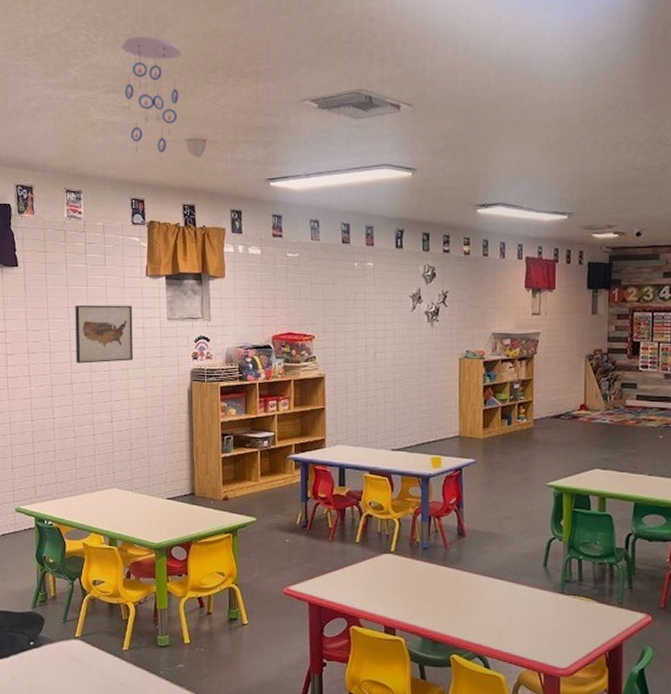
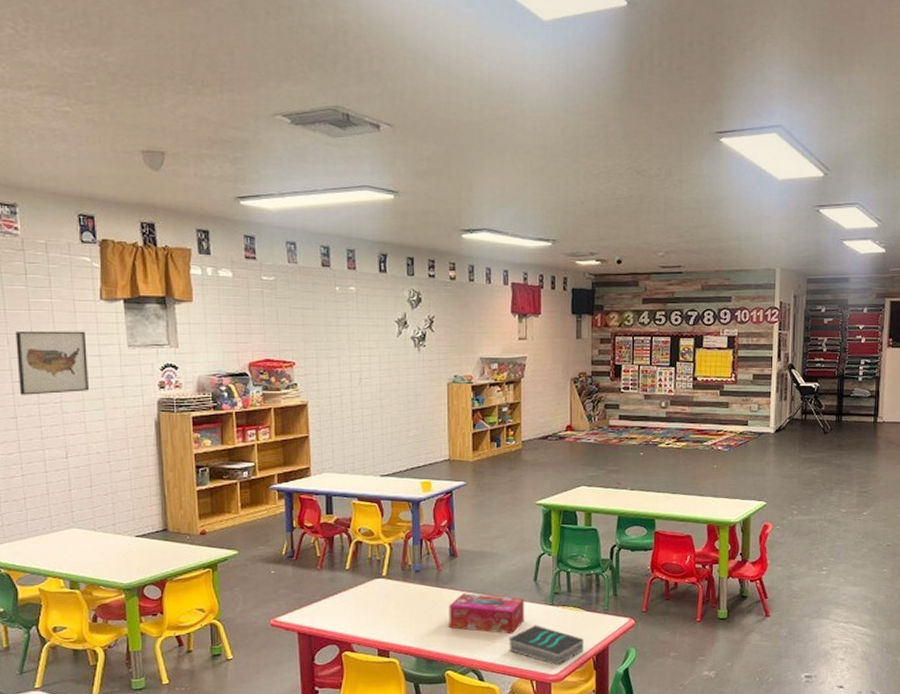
ceiling mobile: present [121,36,181,165] -> none [57,33,131,179]
tissue box: none [455,574,533,621] -> present [449,593,524,634]
book: none [516,613,596,660] -> present [509,625,584,666]

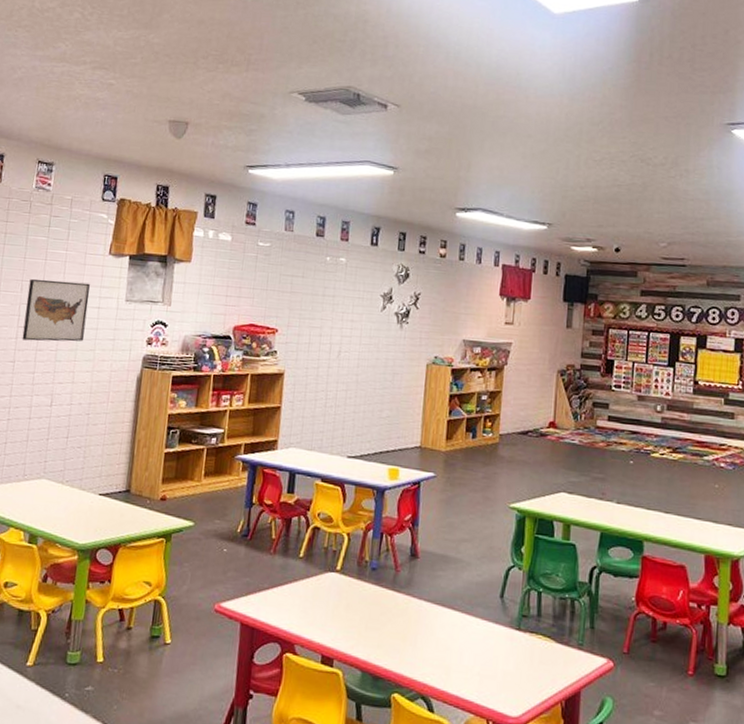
tissue box: present [449,593,524,634] -> none [401,601,487,659]
book: present [509,625,584,666] -> none [465,651,552,707]

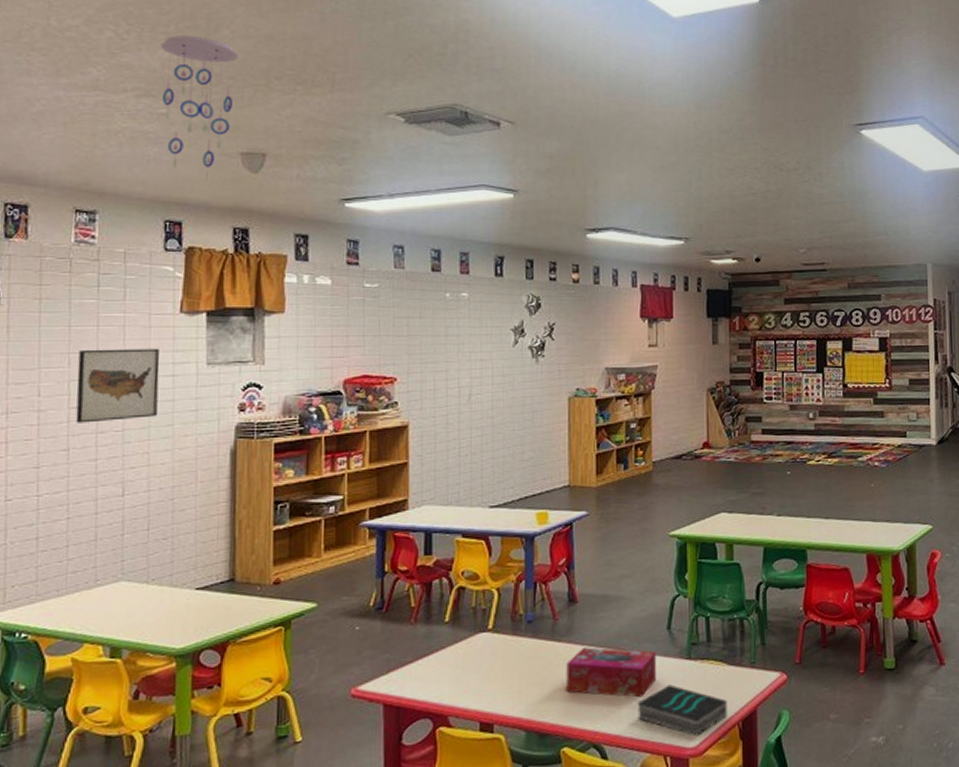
ceiling mobile: none [112,18,174,144] -> present [160,35,238,182]
tissue box: none [401,601,487,659] -> present [566,647,656,698]
book: none [465,651,552,707] -> present [637,684,727,737]

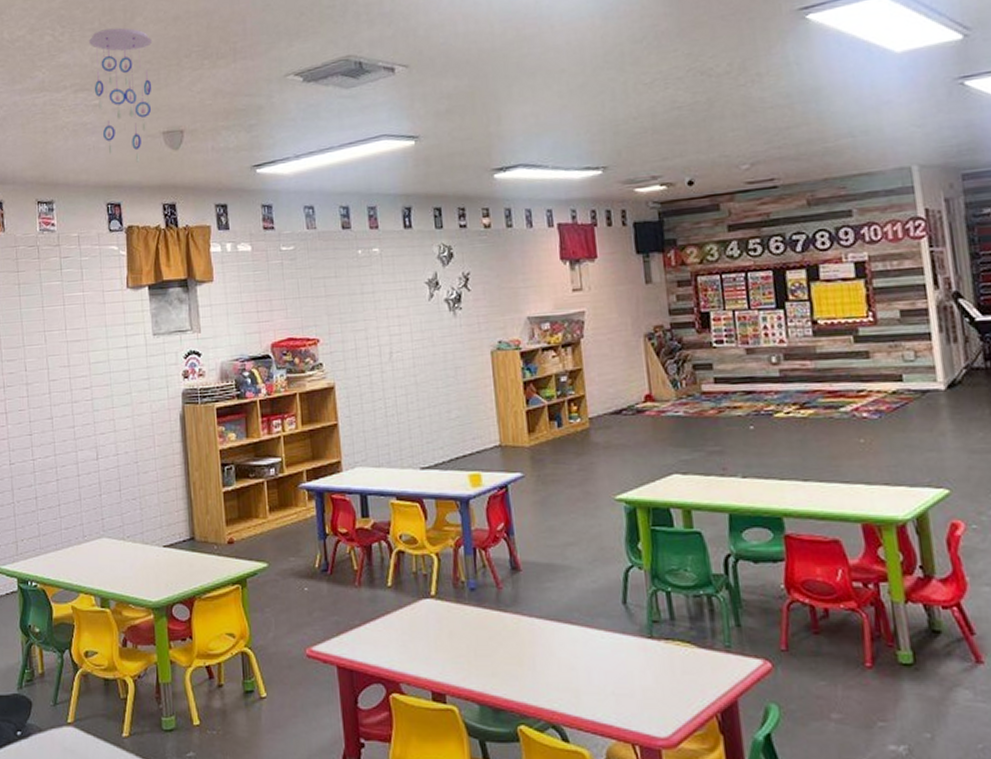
wall art: present [75,348,160,423] -> none [52,322,117,394]
tissue box: present [566,647,656,698] -> none [515,619,615,678]
book: present [637,684,727,737] -> none [596,665,702,726]

